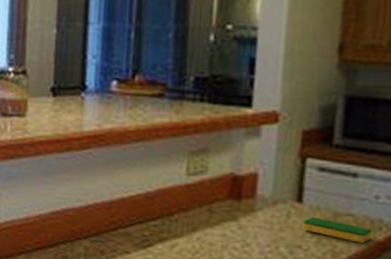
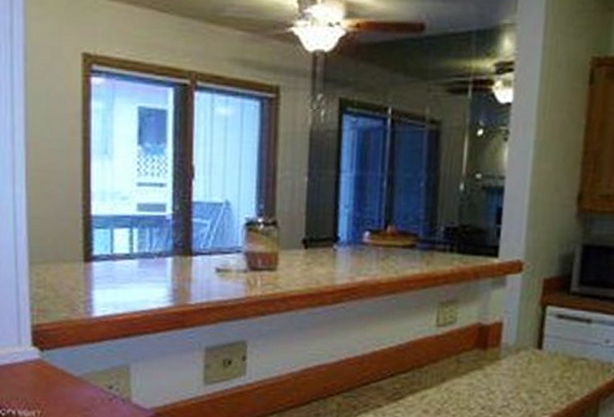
dish sponge: present [302,216,372,243] -> none [542,362,602,385]

